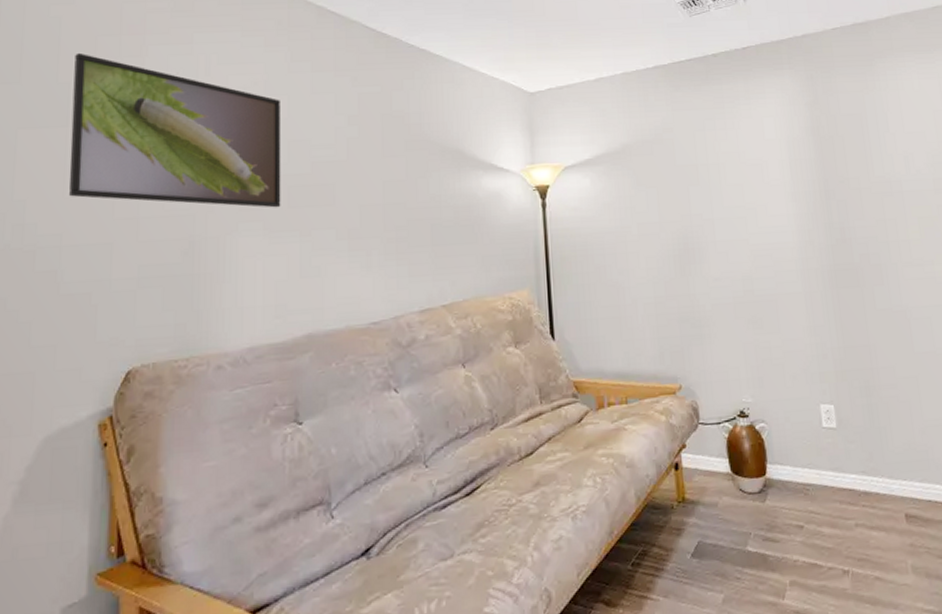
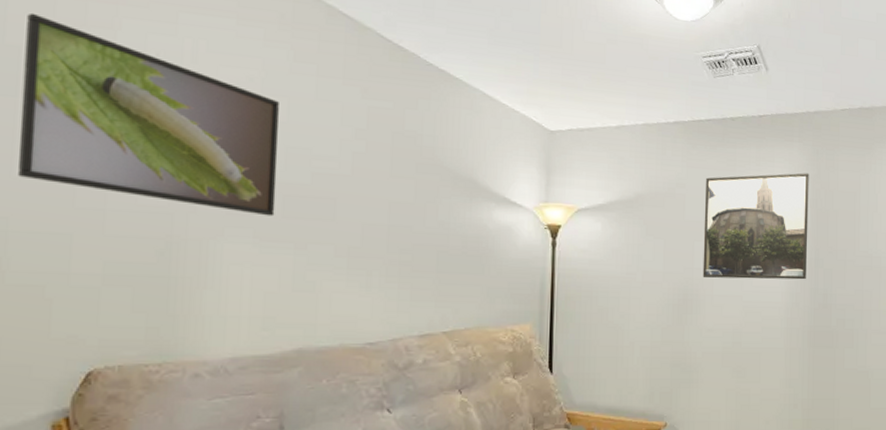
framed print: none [694,100,818,224] -> present [702,173,809,280]

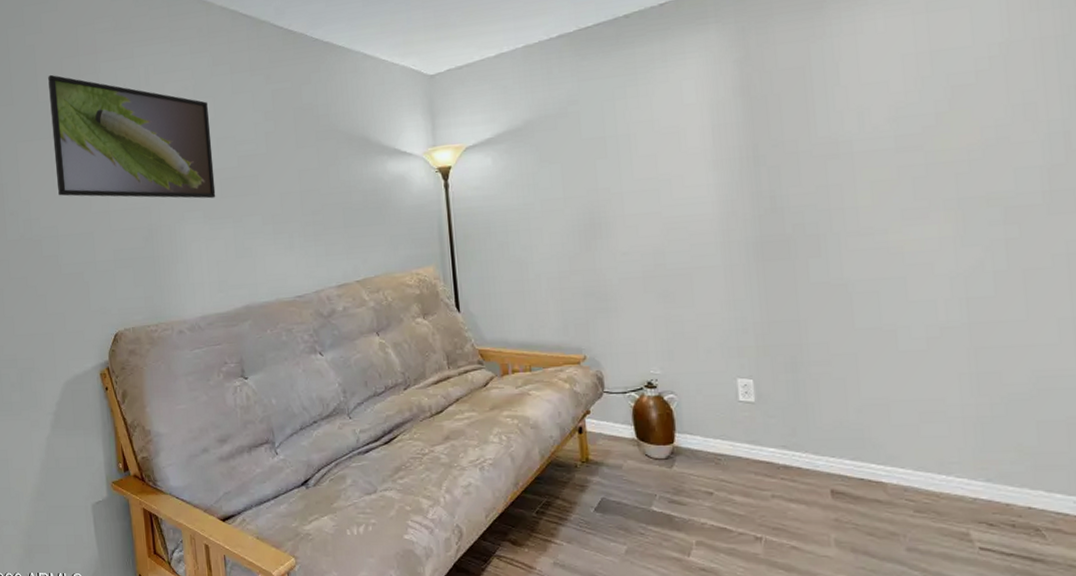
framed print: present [702,173,809,280] -> none [602,57,744,198]

